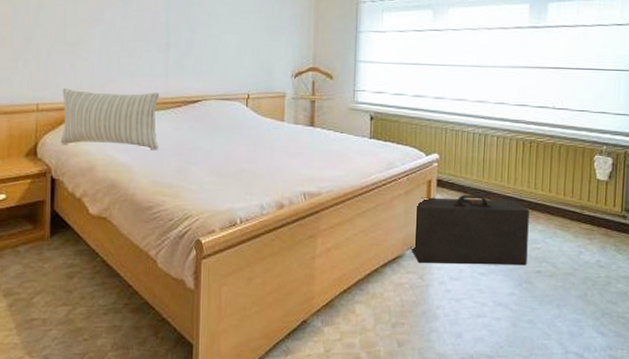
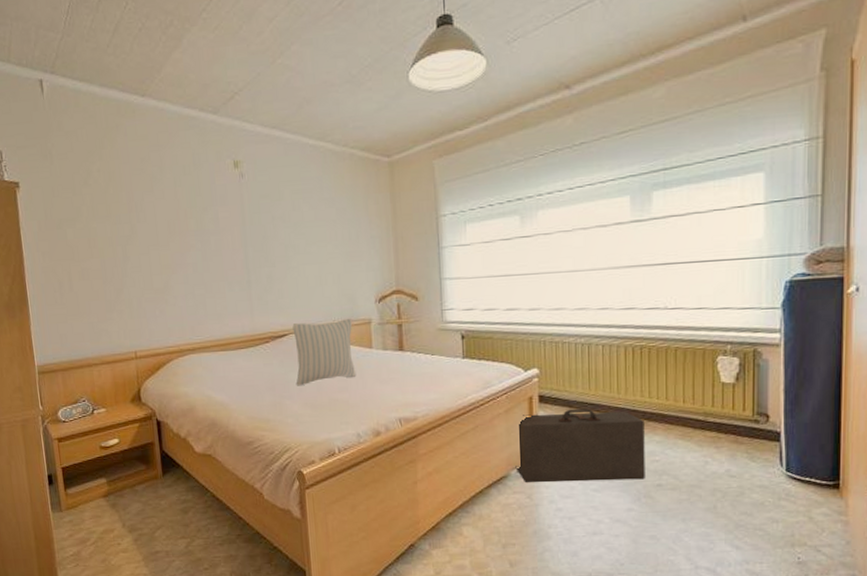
pillow: present [60,88,160,151] -> none [156,330,252,388]
pillow: none [204,90,268,153] -> present [292,318,356,386]

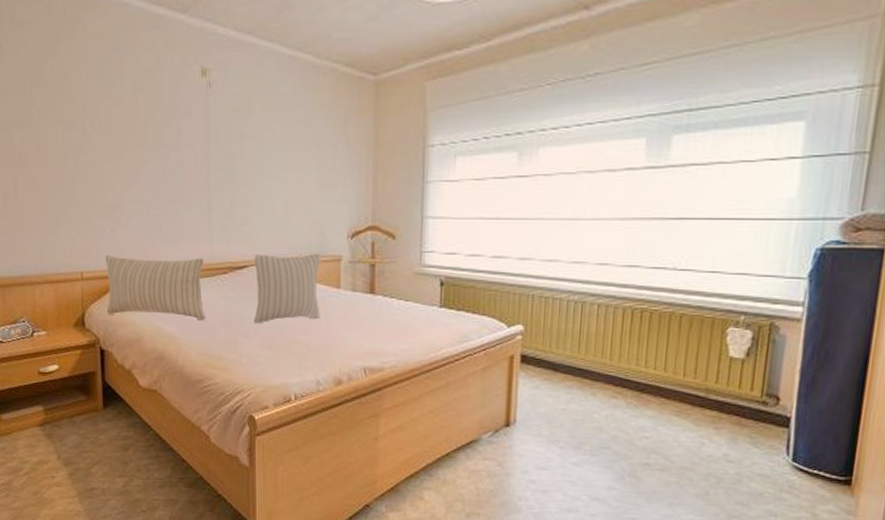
pillow: none [156,330,252,388] -> present [105,255,206,321]
suitcase: present [515,408,645,482] -> none [488,372,637,457]

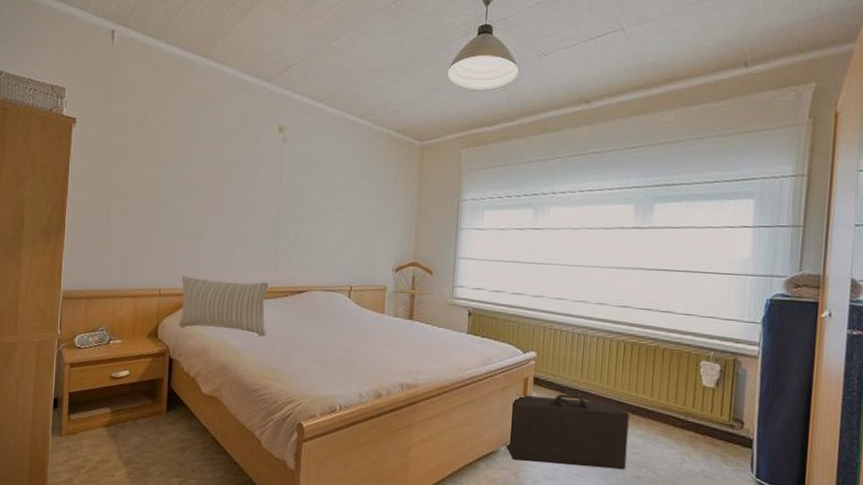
pillow: present [253,253,321,324] -> none [308,282,369,341]
suitcase: none [488,372,637,457] -> present [505,394,630,470]

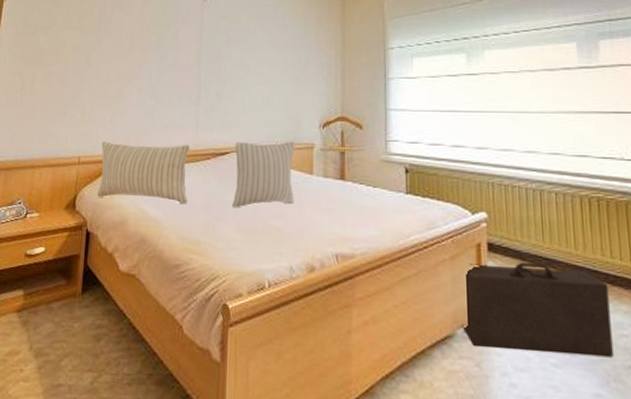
pillow: none [308,282,369,341] -> present [232,141,295,208]

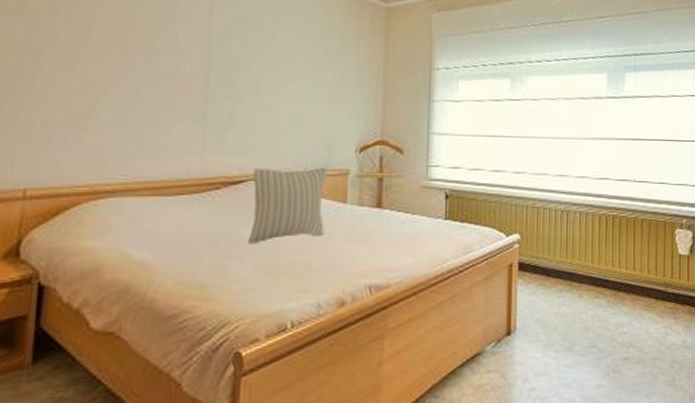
pillow: present [97,141,190,204] -> none [54,169,193,244]
suitcase: present [462,262,614,358] -> none [491,277,615,359]

